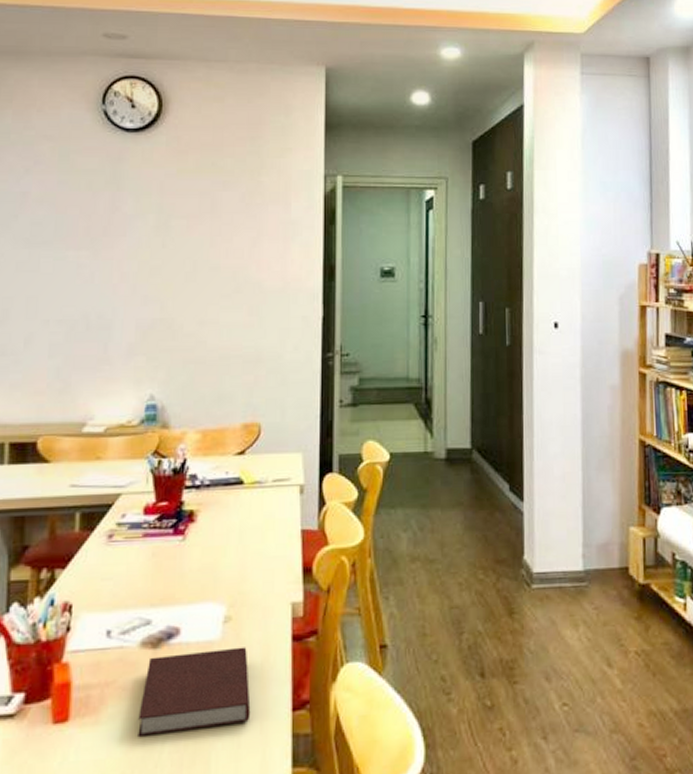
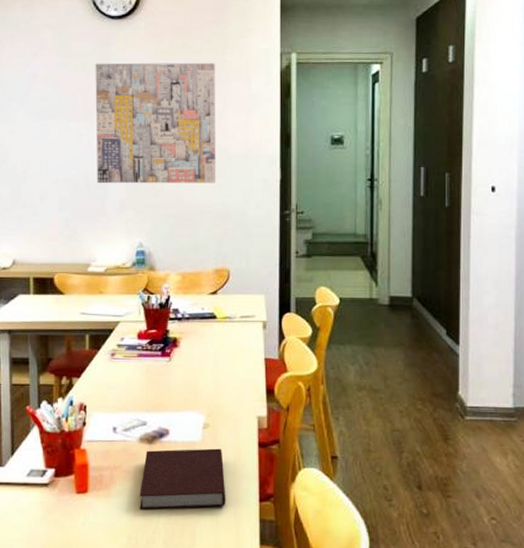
wall art: none [99,182,249,324] -> present [95,62,217,184]

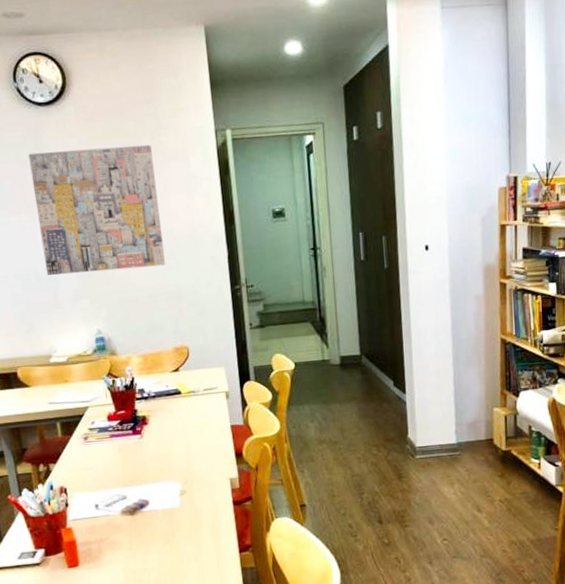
notebook: present [139,448,226,510] -> none [128,511,209,574]

